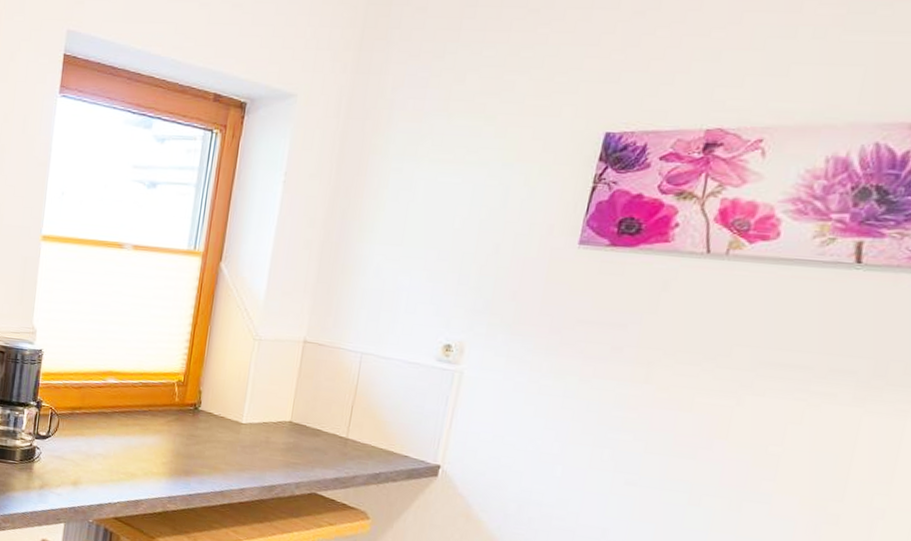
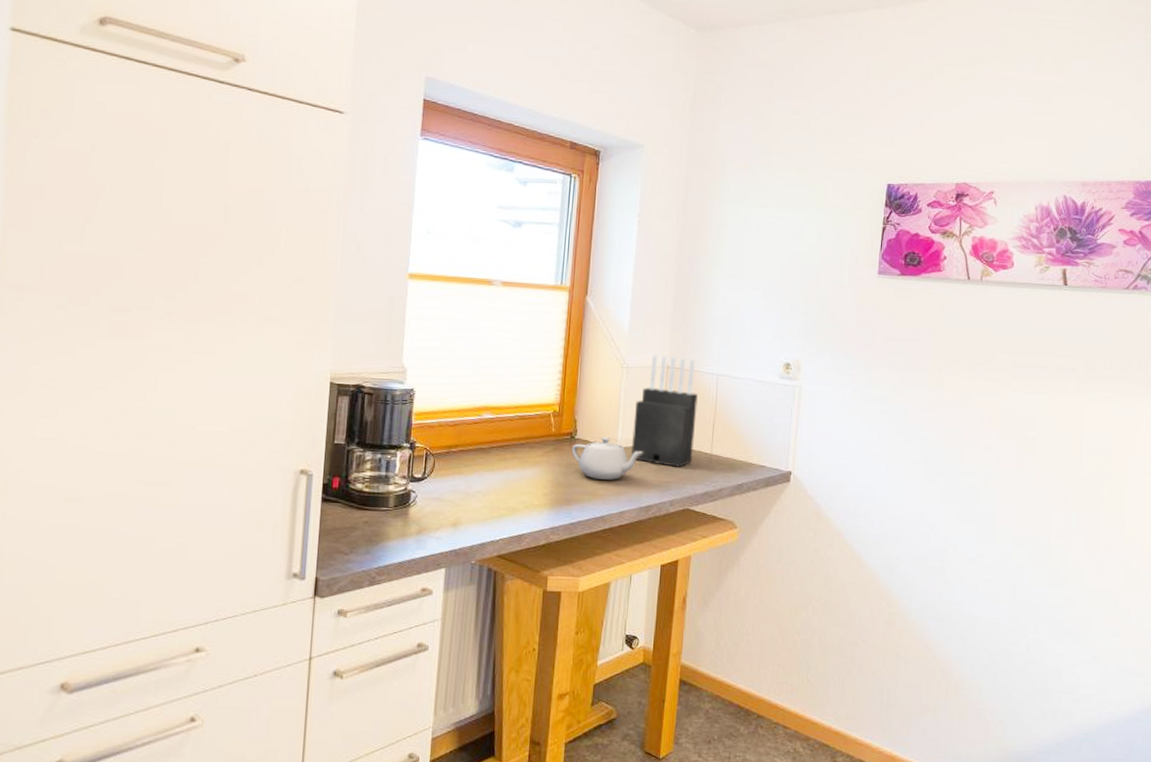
teapot: none [194,411,270,456] -> present [571,437,643,480]
knife block: none [257,326,338,449] -> present [631,354,699,467]

